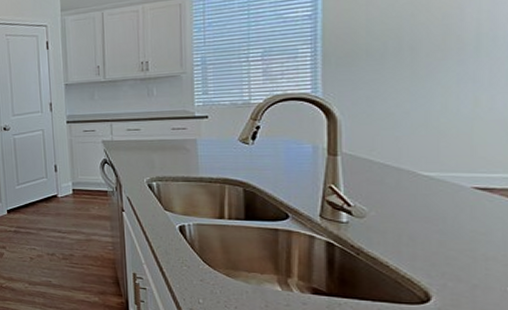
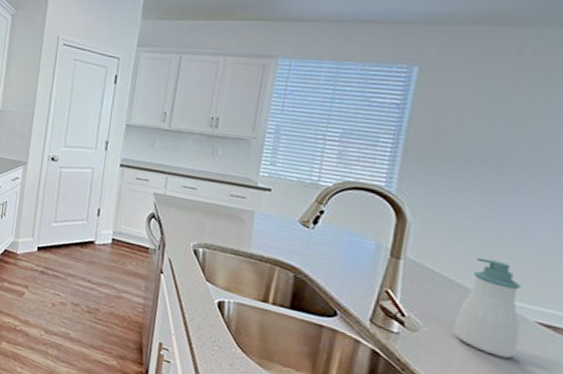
soap bottle: none [398,139,459,225] -> present [454,257,522,359]

